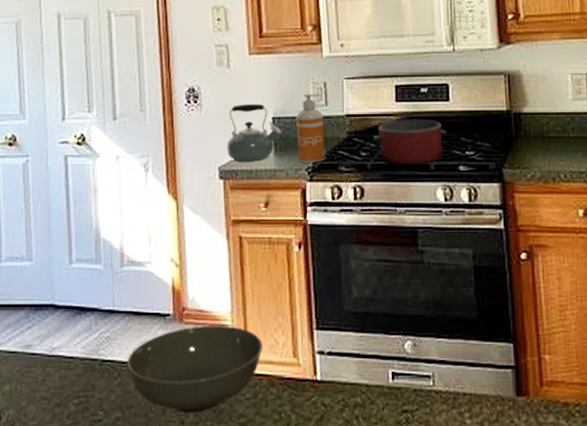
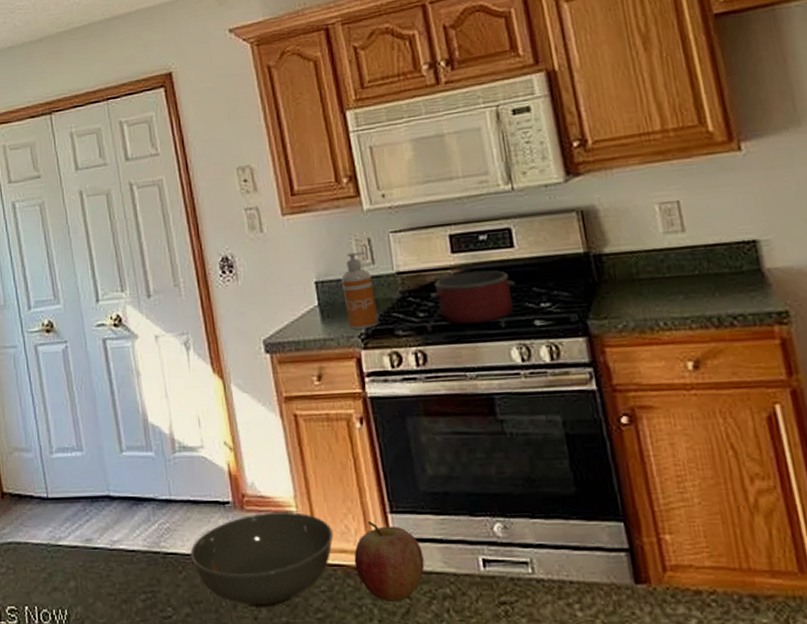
kettle: present [226,103,282,162] -> none [267,268,328,333]
fruit: none [279,335,341,409] -> present [354,520,425,602]

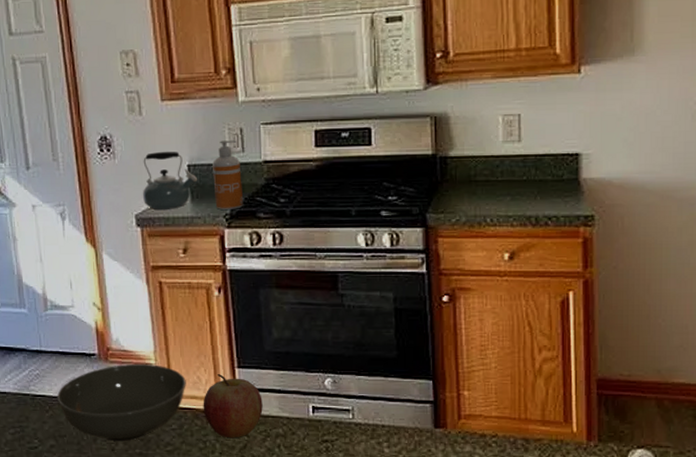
kettle: none [267,268,328,333] -> present [142,151,198,210]
cooking pot: present [430,270,516,324] -> none [291,164,369,211]

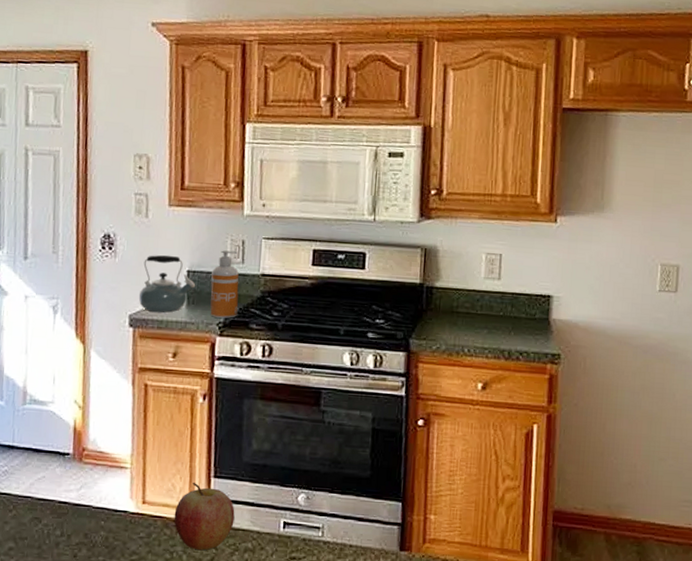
bowl: present [57,364,186,441] -> none [23,466,160,547]

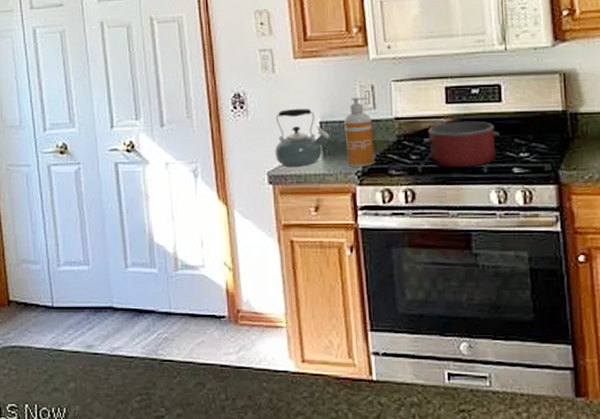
fruit: present [173,482,235,551] -> none [335,337,397,408]
cooking pot: none [286,283,359,328] -> present [423,121,500,168]

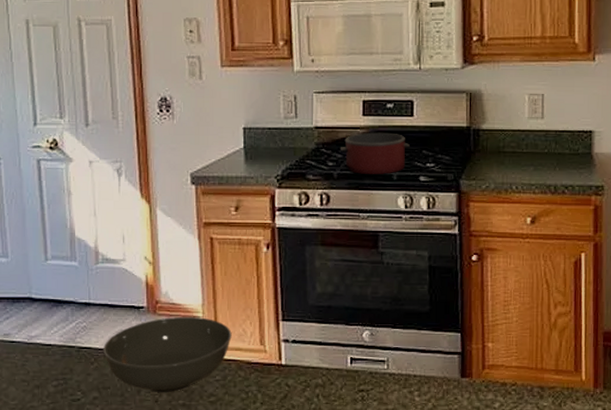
bowl: none [186,327,318,410] -> present [103,317,232,392]
kettle: present [274,108,330,167] -> none [198,114,253,169]
soap dispenser: present [344,97,376,168] -> none [267,106,295,172]

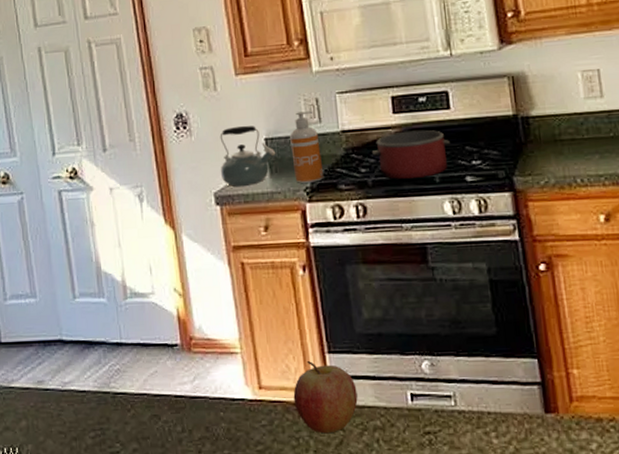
bowl: present [103,317,232,392] -> none [139,353,275,441]
kettle: none [198,114,253,169] -> present [220,125,276,186]
fruit: none [247,326,304,389] -> present [293,360,358,434]
soap dispenser: none [267,106,295,172] -> present [290,111,324,184]

